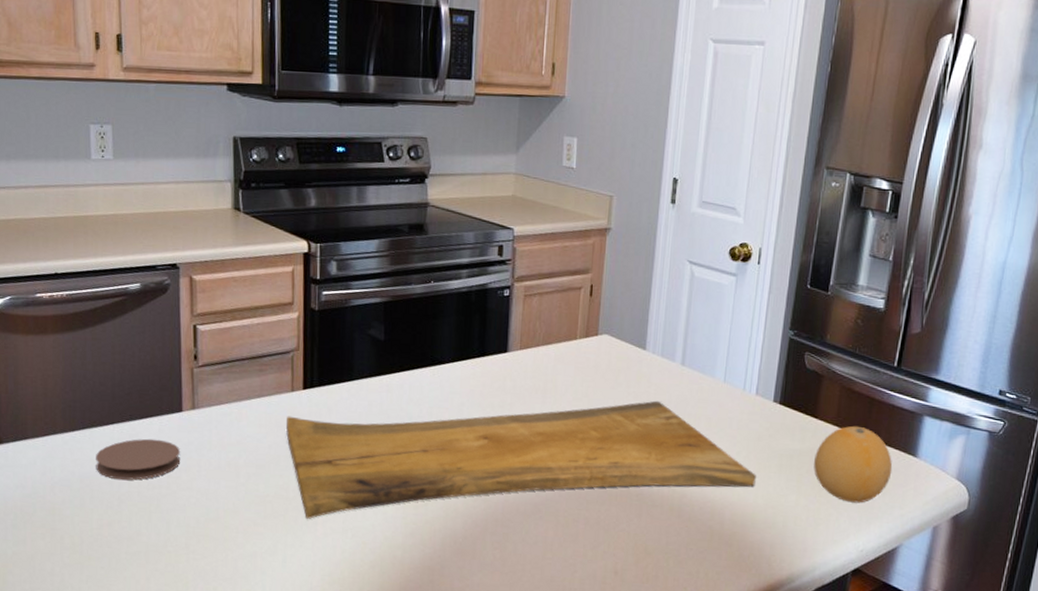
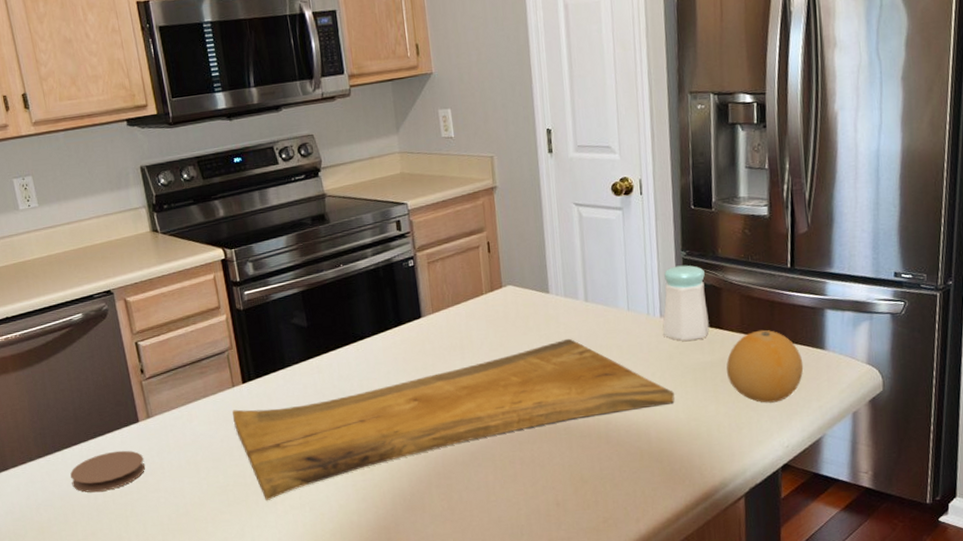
salt shaker: none [756,344,809,425] -> present [663,265,709,341]

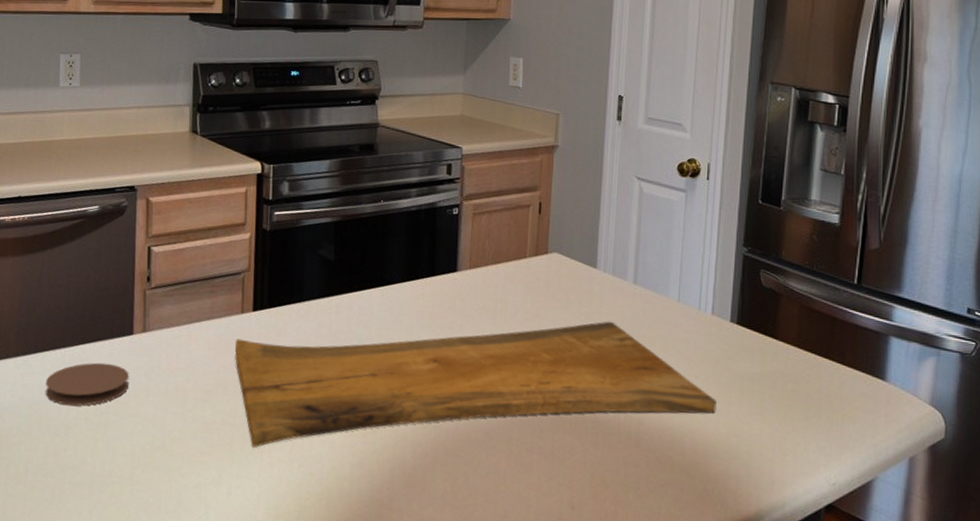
salt shaker: present [663,265,709,341] -> none [713,261,765,346]
fruit: present [726,329,804,403] -> none [777,347,861,431]

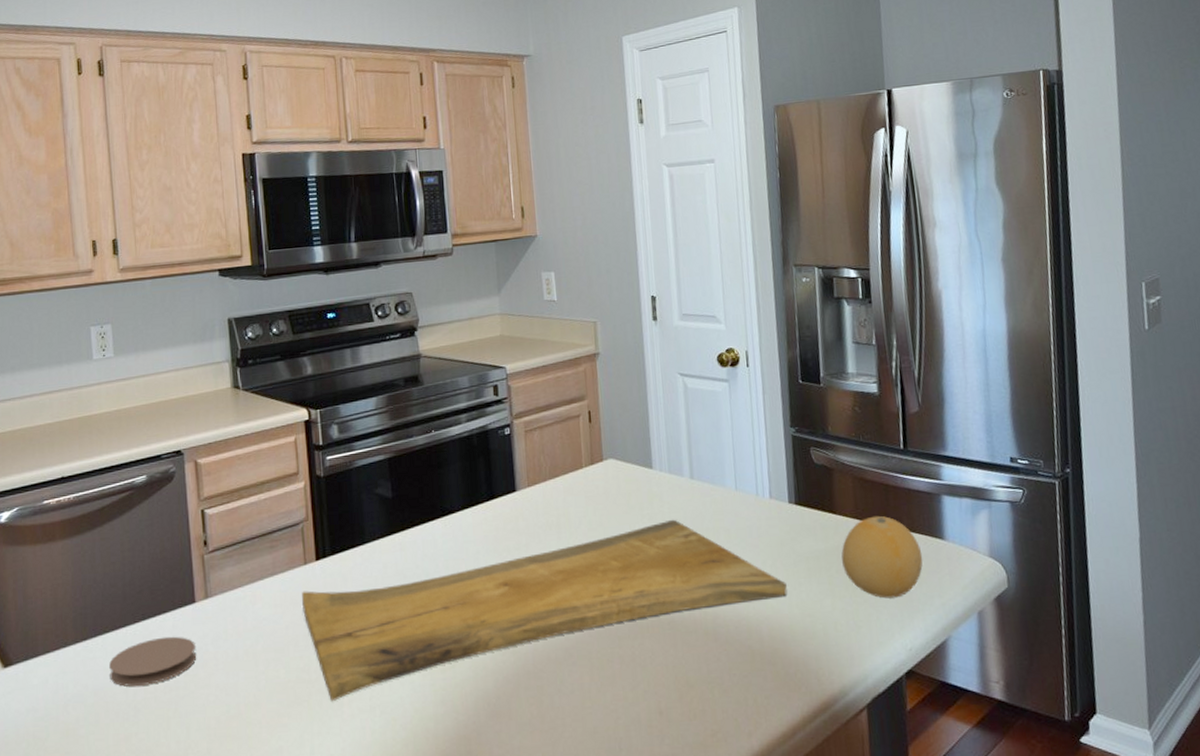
fruit: none [777,347,861,431] -> present [841,515,923,599]

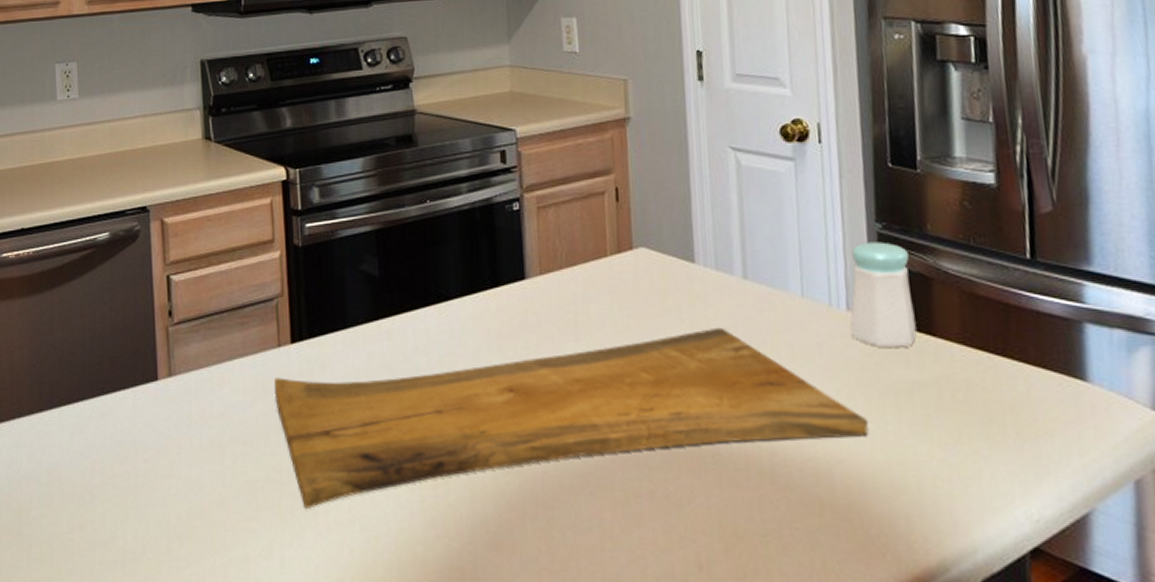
coaster: present [109,636,197,687] -> none [65,416,158,469]
salt shaker: none [772,442,822,526] -> present [850,242,917,347]
fruit: present [841,515,923,599] -> none [942,343,1057,452]

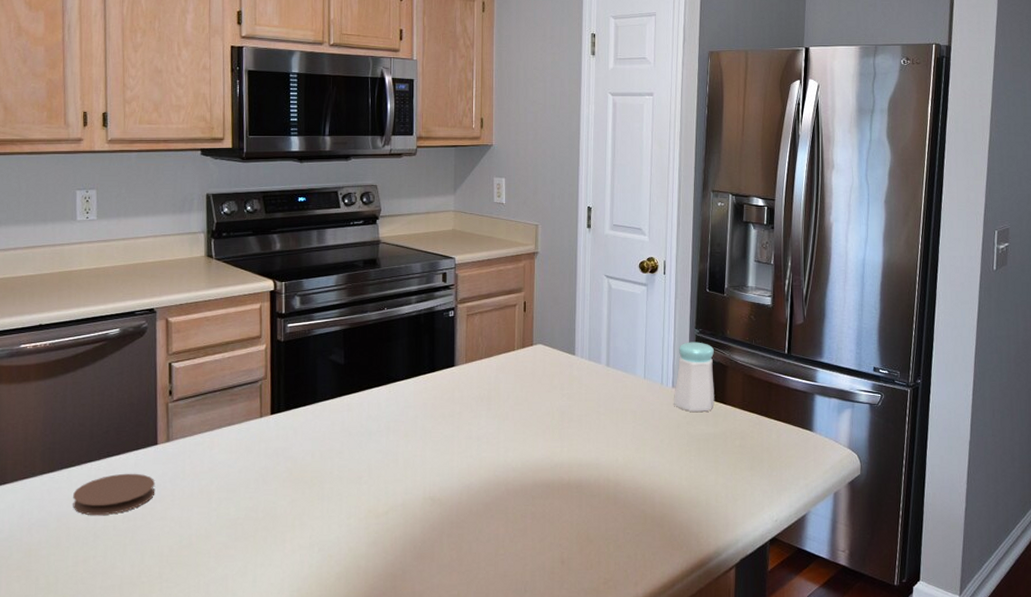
coaster: none [65,416,158,469] -> present [73,473,155,515]
cutting board: present [275,327,869,509] -> none [255,399,679,537]

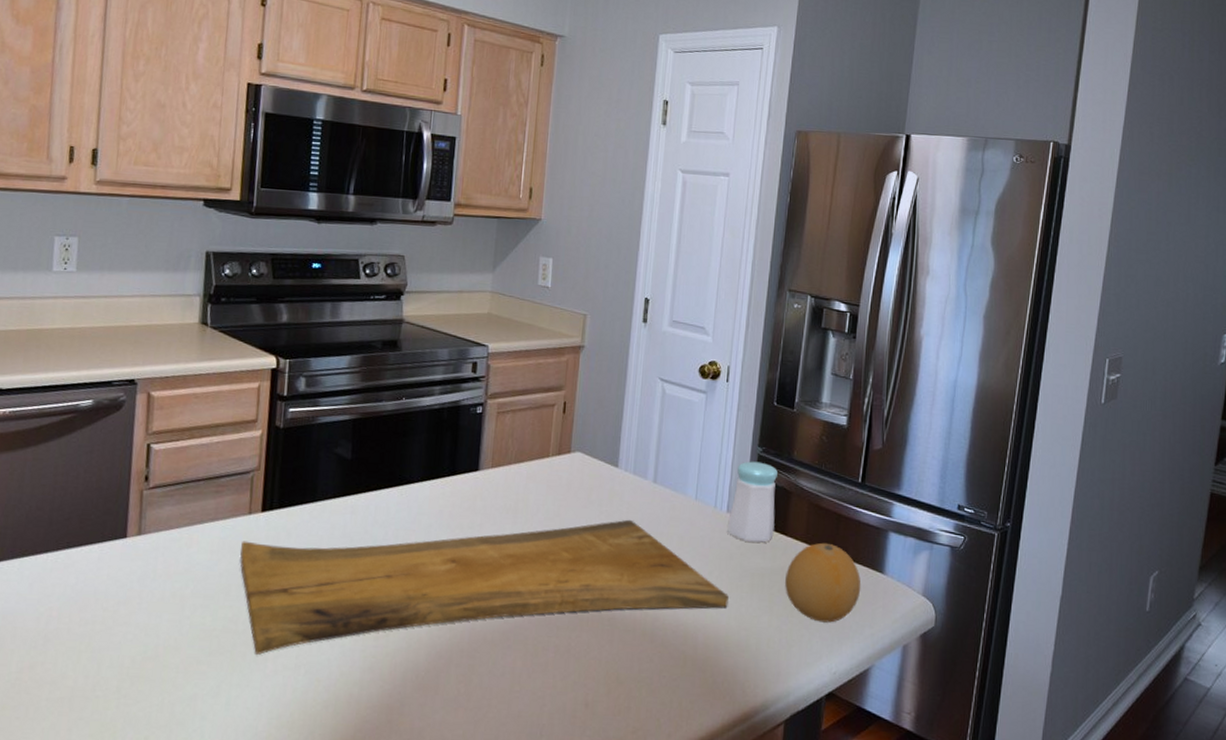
coaster: present [73,473,155,515] -> none [22,568,120,616]
cutting board: none [255,399,679,537] -> present [240,519,729,655]
fruit: none [727,408,794,477] -> present [785,542,861,623]

